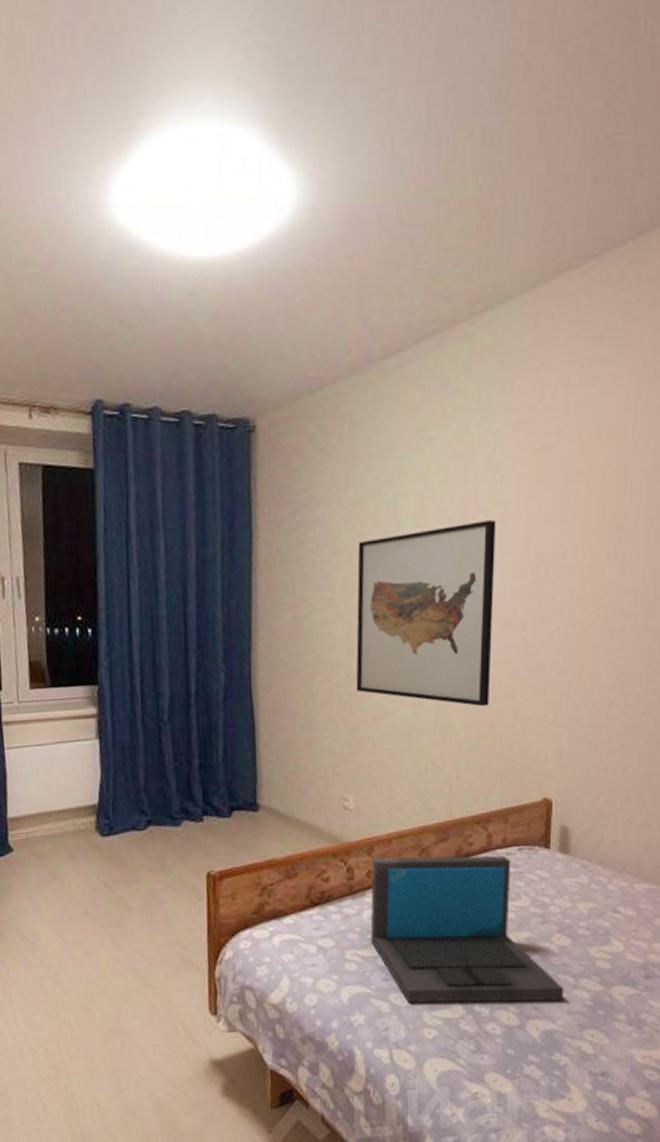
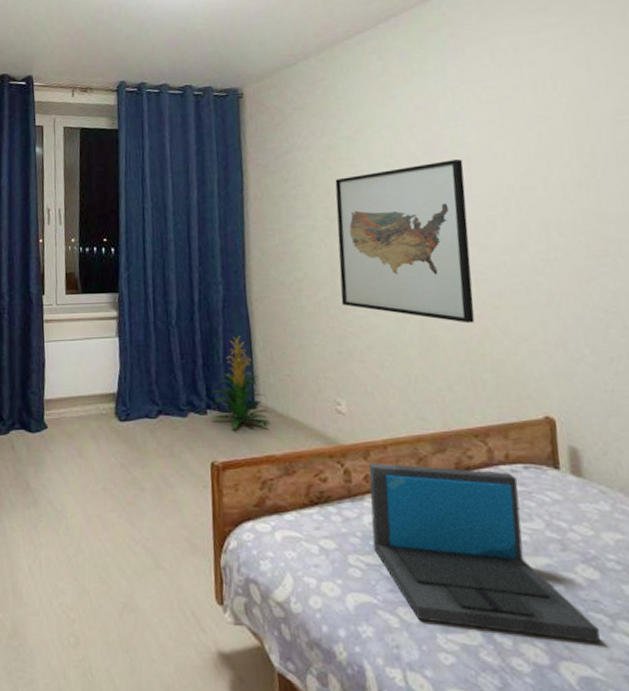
indoor plant: none [207,731,273,835] -> present [211,336,270,429]

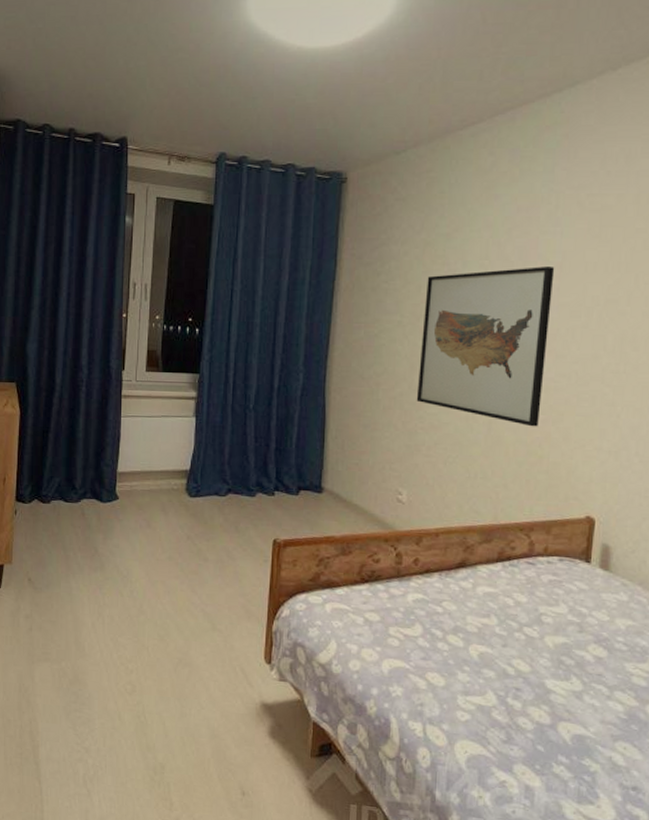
indoor plant: present [211,336,270,429] -> none [277,424,334,511]
laptop: present [368,463,601,644] -> none [413,548,598,709]

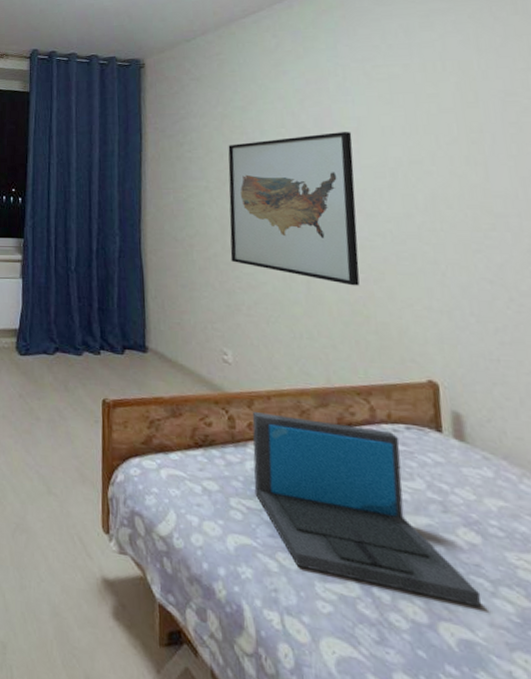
laptop: none [413,548,598,709] -> present [252,412,482,608]

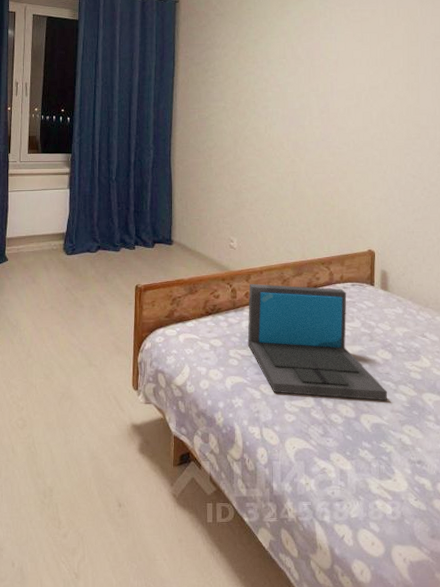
wall art: present [228,132,360,286] -> none [240,63,333,184]

